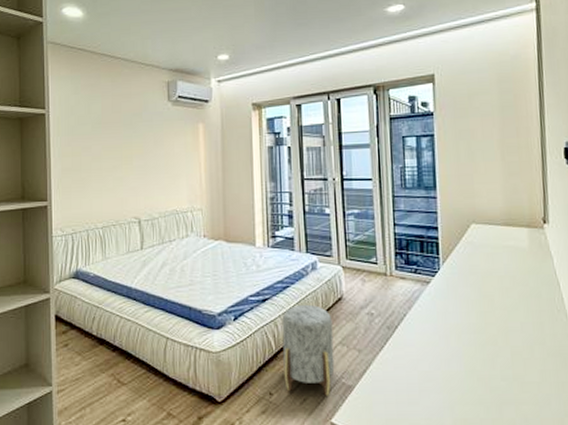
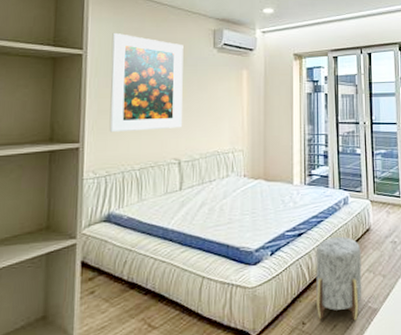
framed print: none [71,90,141,191] -> present [109,32,184,133]

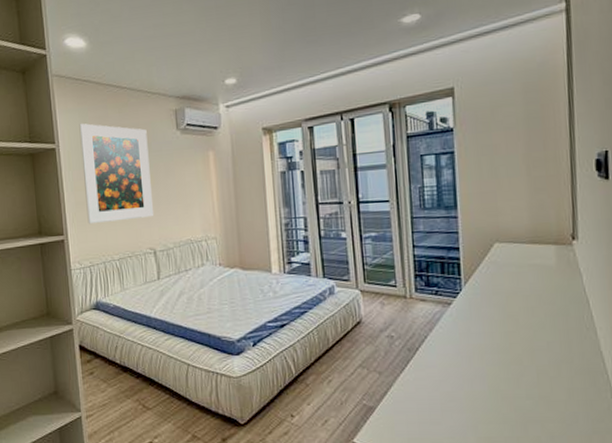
stool: present [316,236,362,321] -> none [300,328,356,417]

